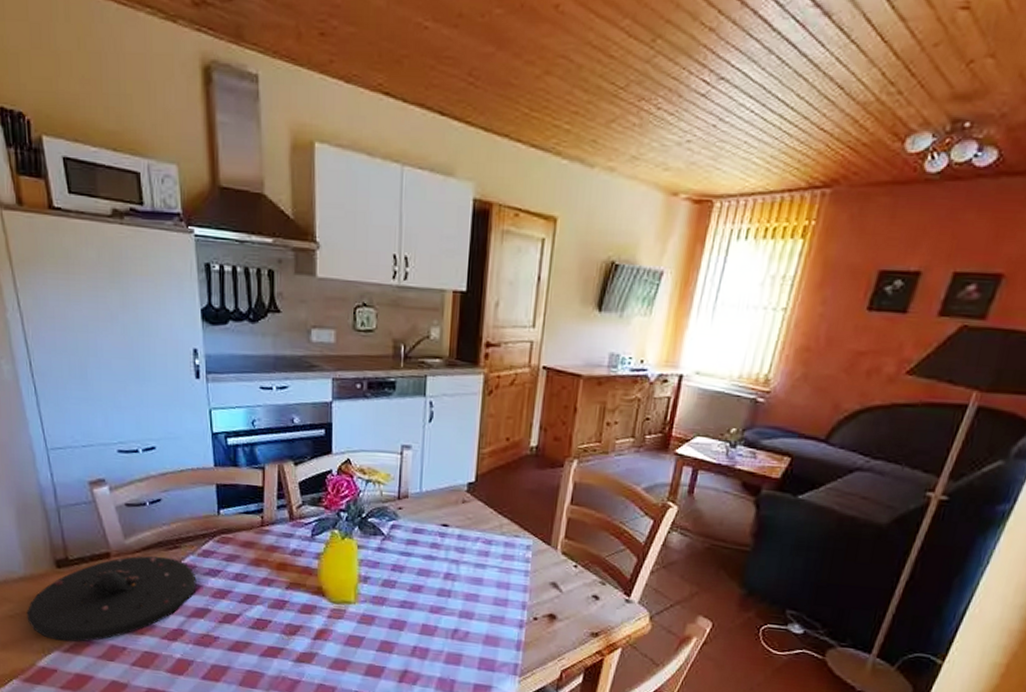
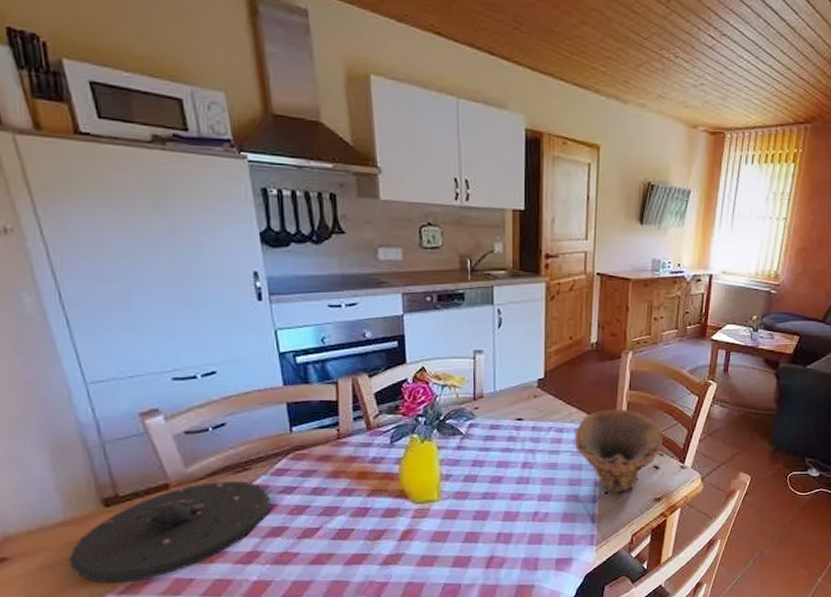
bowl: none [503,524,606,621] -> present [574,409,663,493]

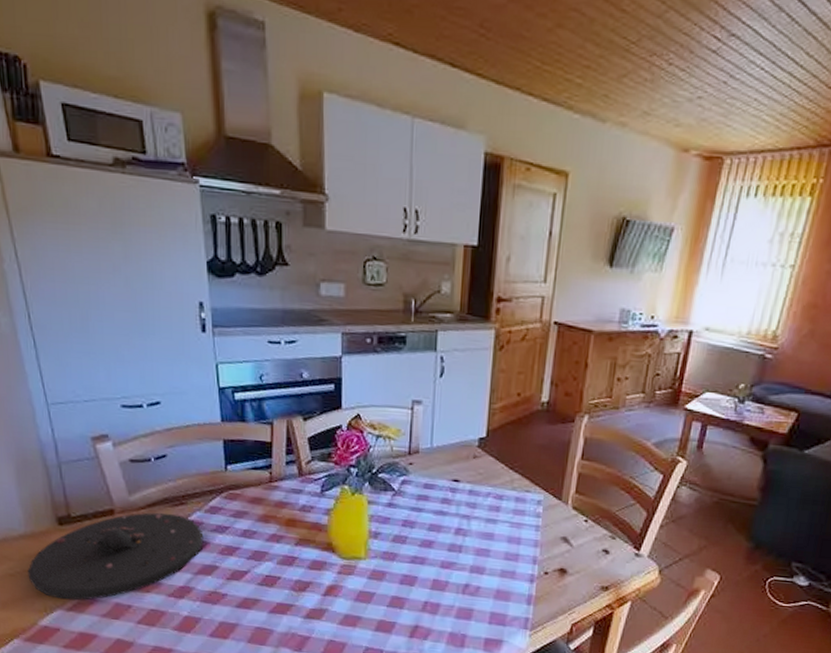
bowl: present [574,409,663,493] -> none [514,479,617,575]

